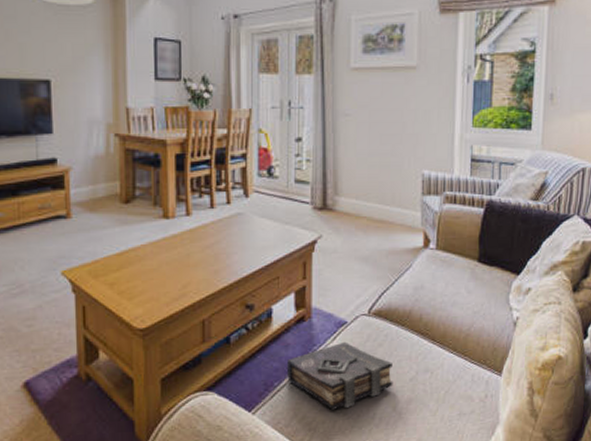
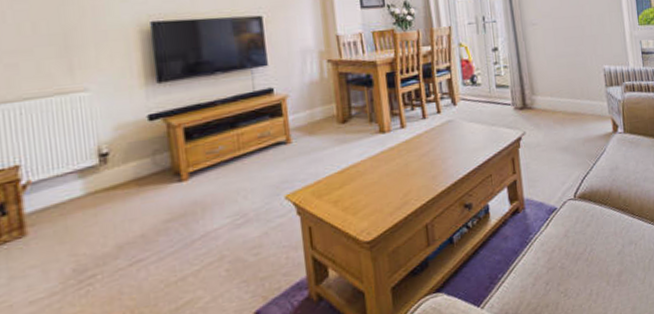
book: present [286,341,393,411] -> none [507,226,604,294]

